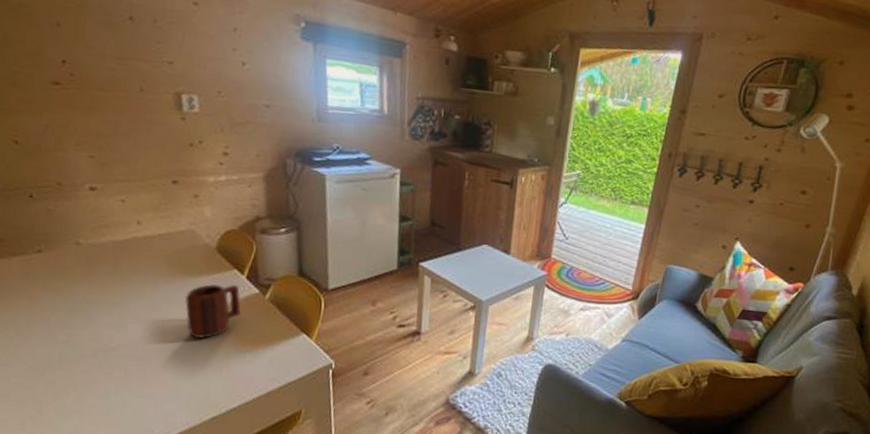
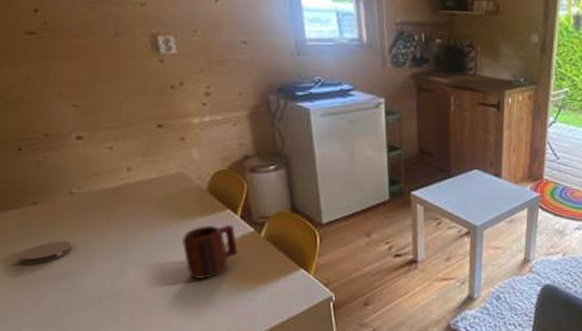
coaster: none [17,291,73,313] -> present [19,240,73,264]

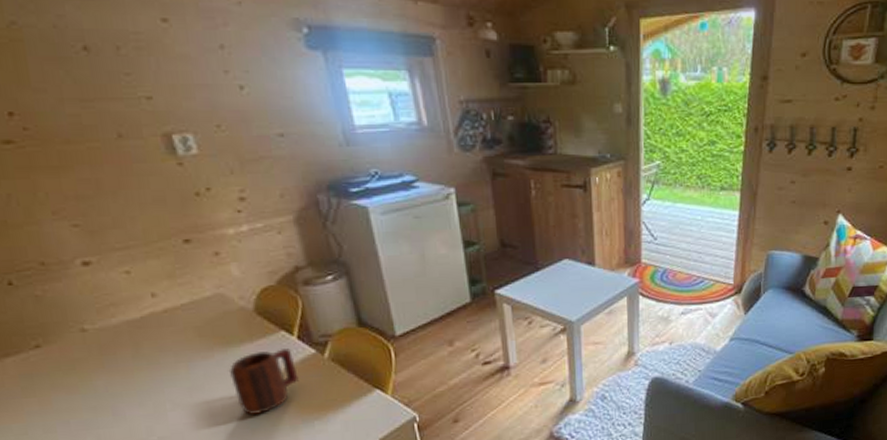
coaster: present [19,240,73,264] -> none [24,387,93,420]

